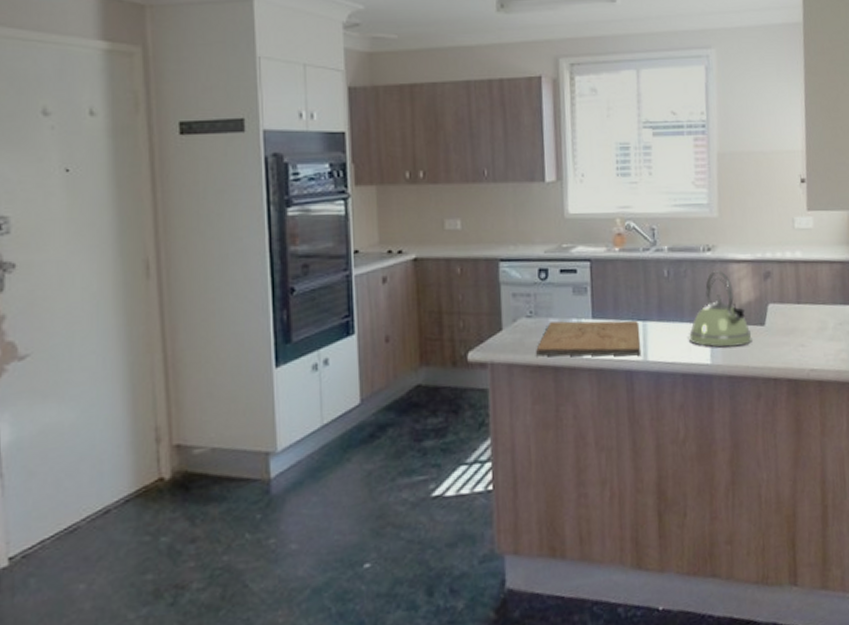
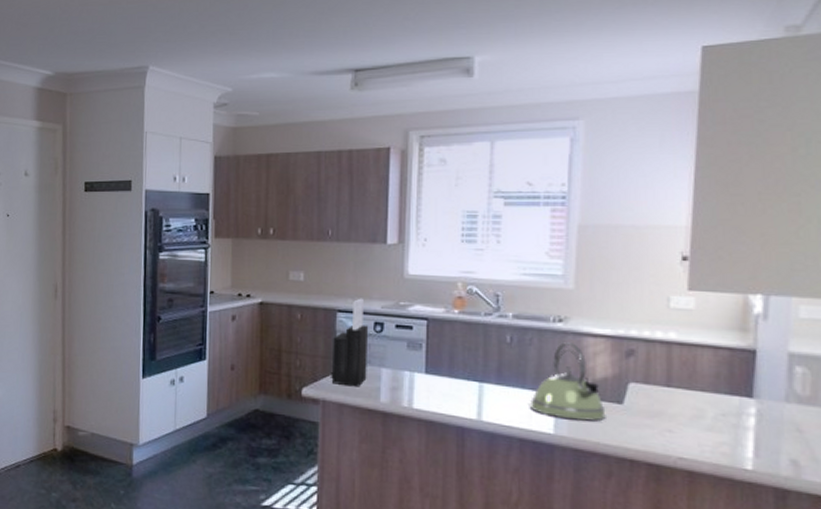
knife block: none [497,243,535,343] -> present [331,298,369,387]
cutting board: present [536,320,642,357] -> none [367,371,476,414]

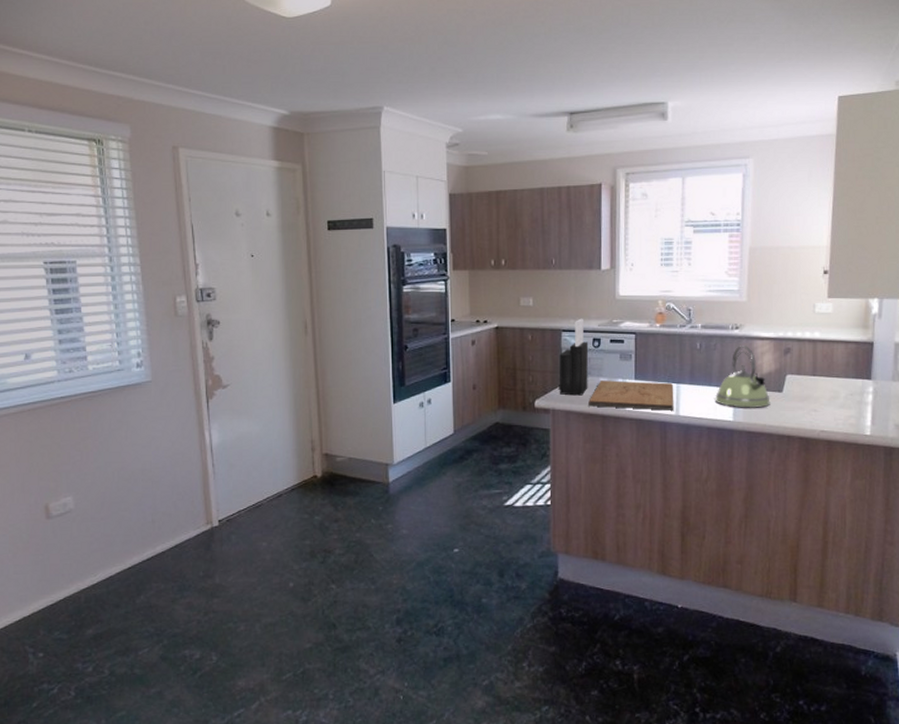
cutting board: none [367,371,476,414] -> present [588,380,674,411]

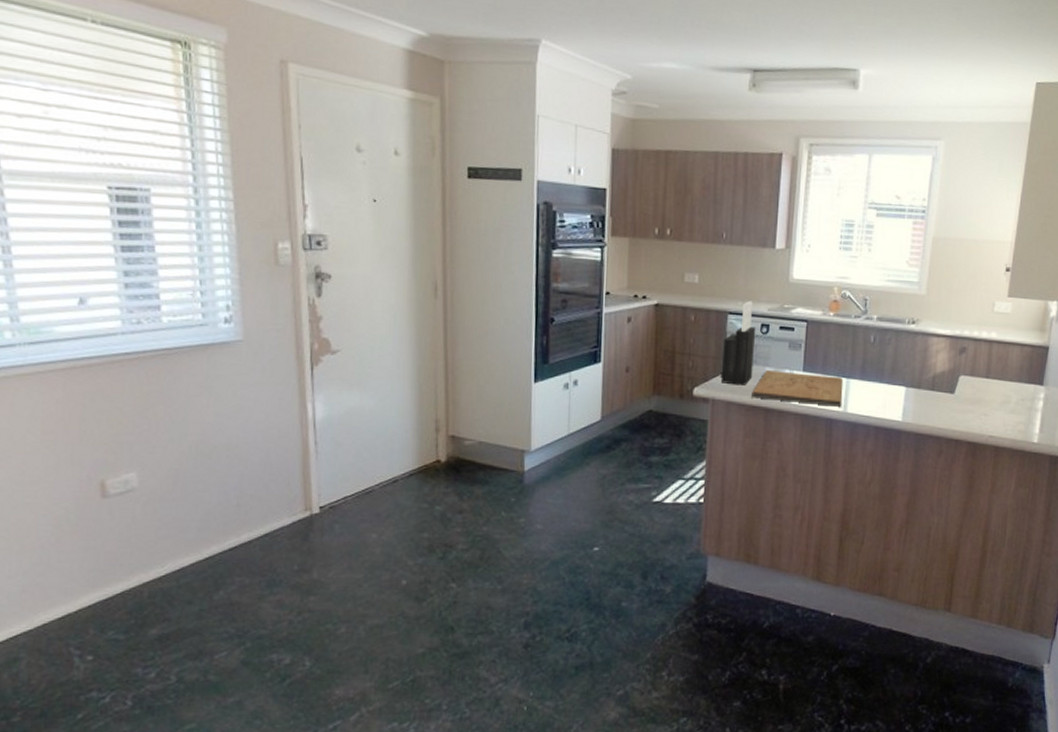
kettle: present [714,346,770,409] -> none [884,342,941,410]

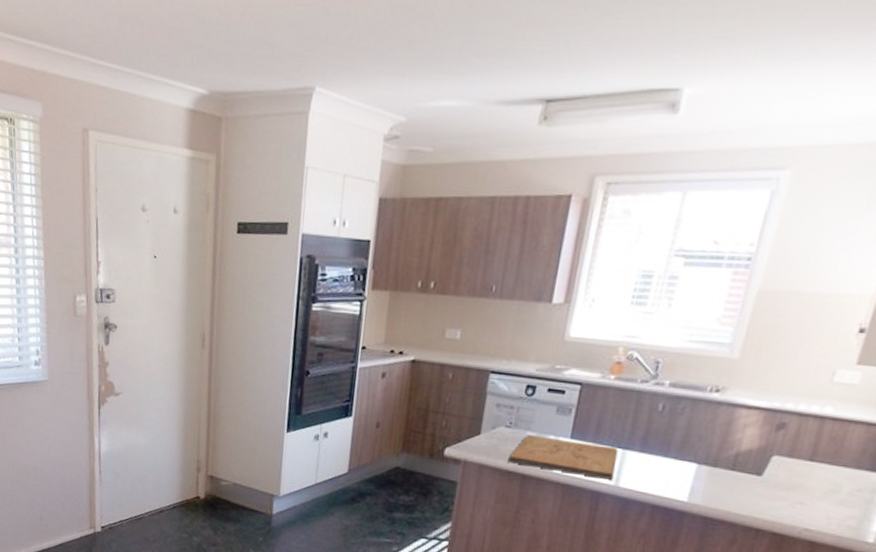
knife block: present [720,300,756,386] -> none [475,359,521,449]

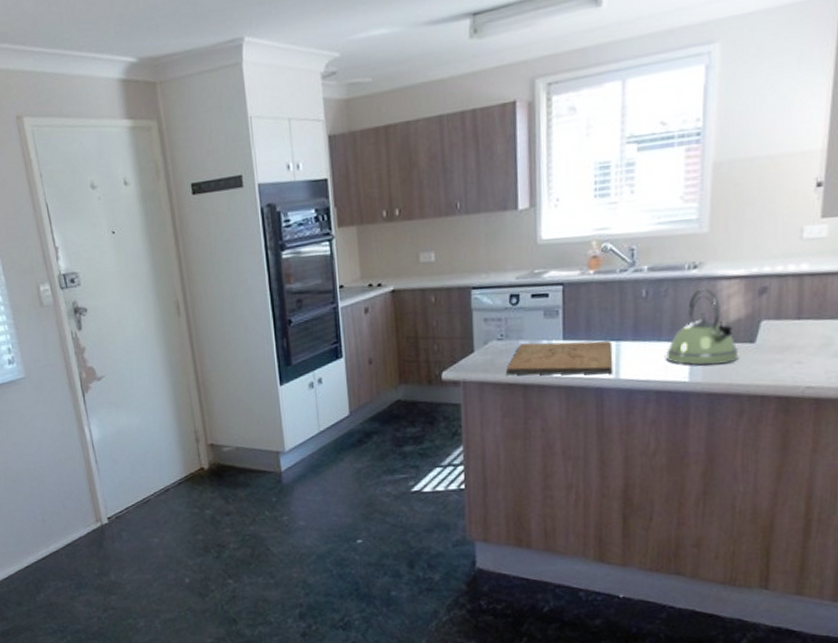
kettle: none [668,413,743,492] -> present [665,288,739,366]

